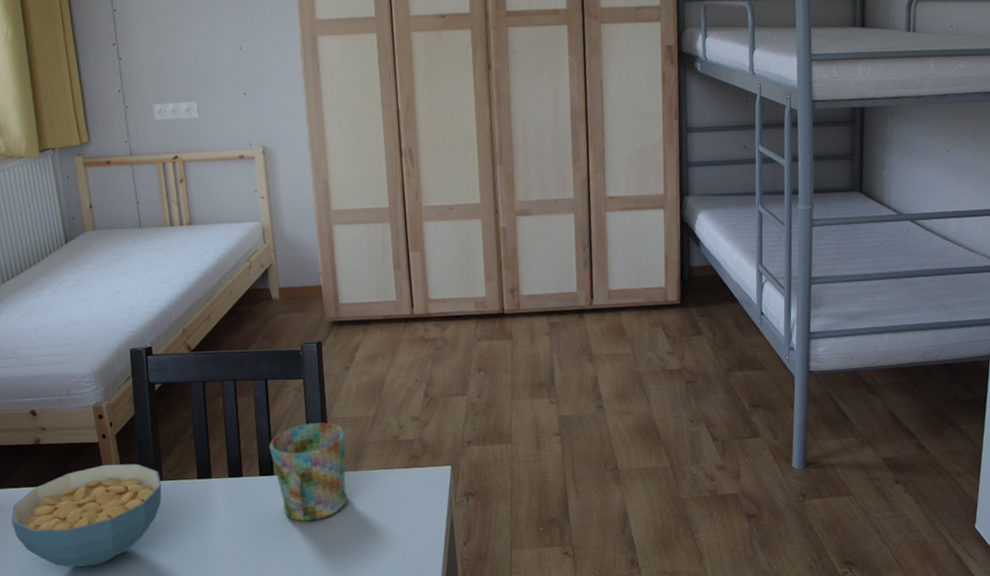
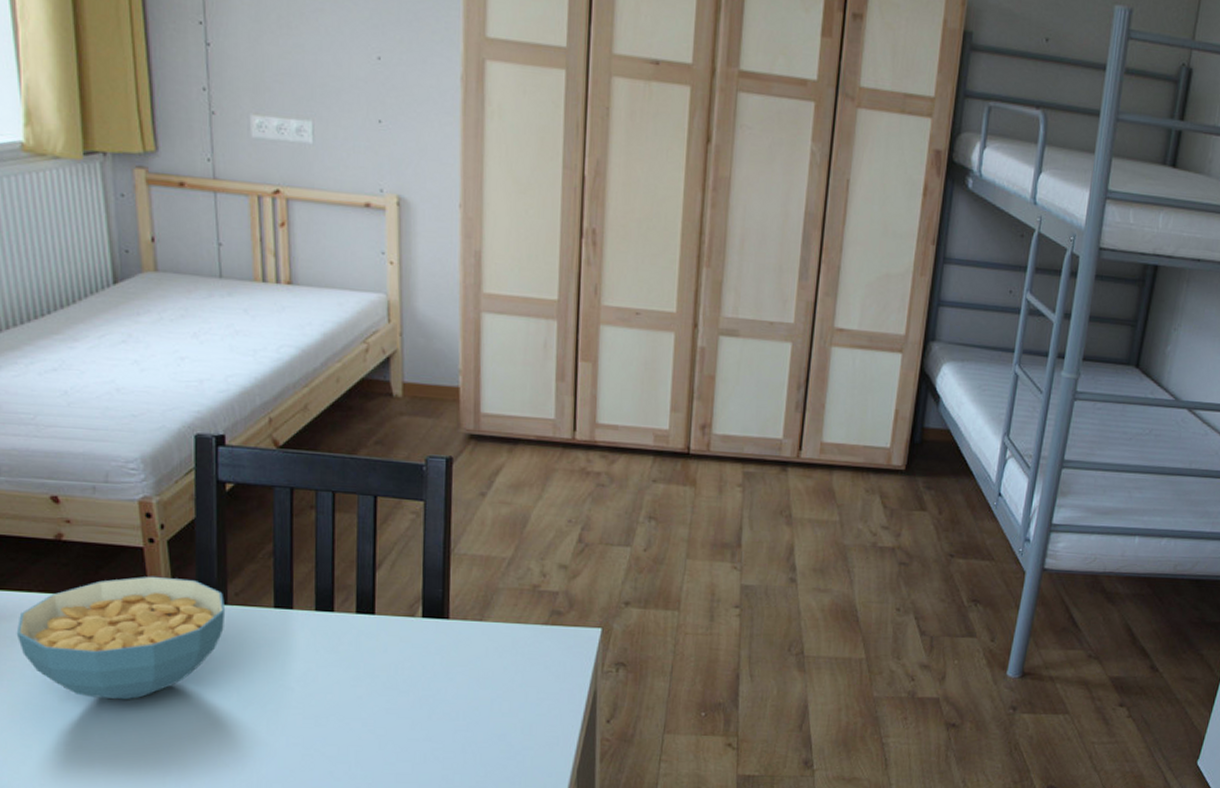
mug: present [269,422,347,522] -> none [372,556,472,675]

